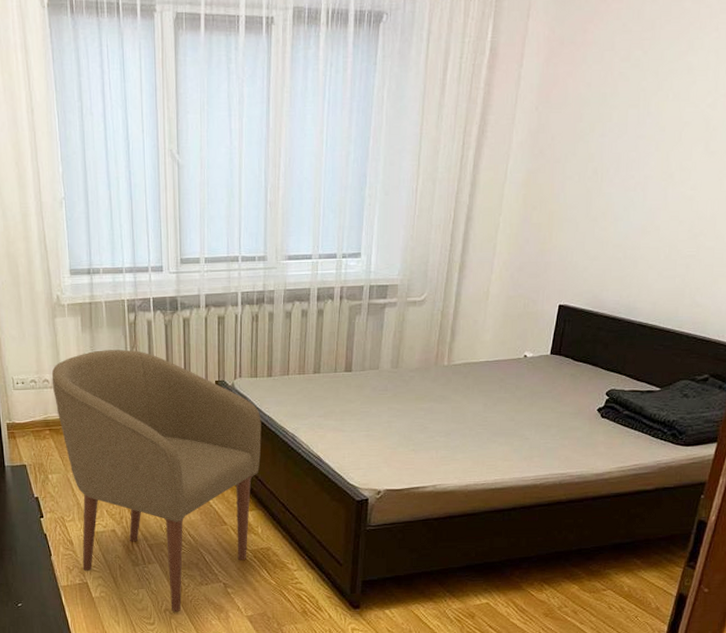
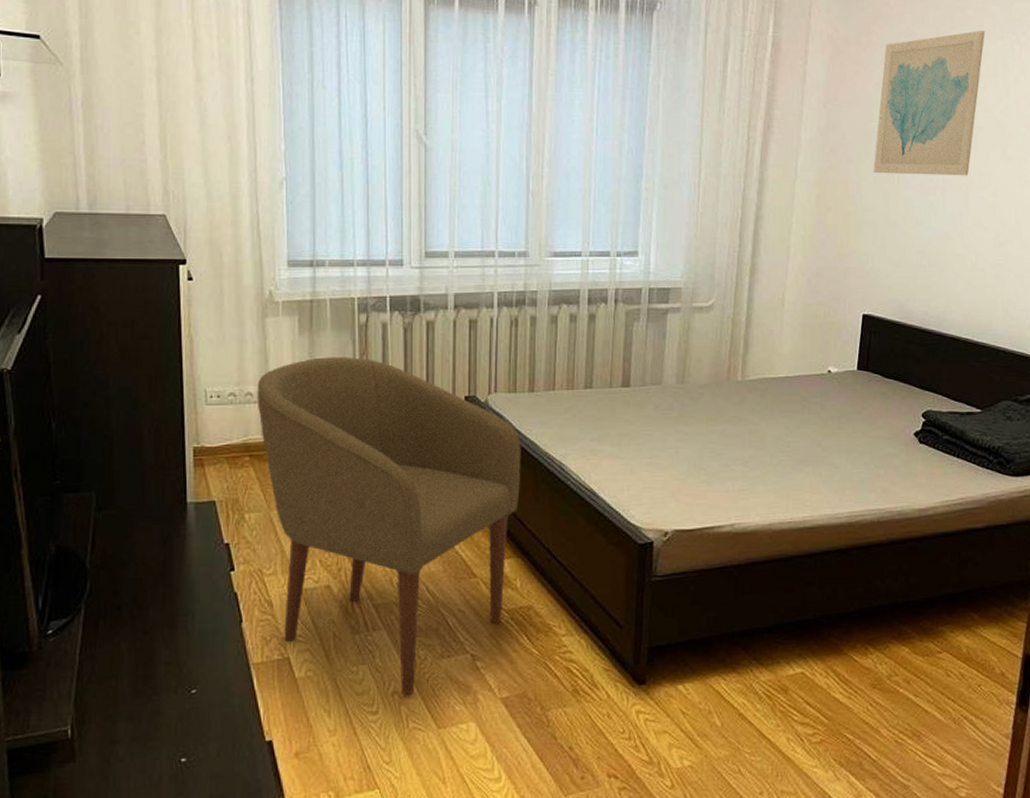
wall art: none [578,23,701,173] -> present [873,31,985,176]

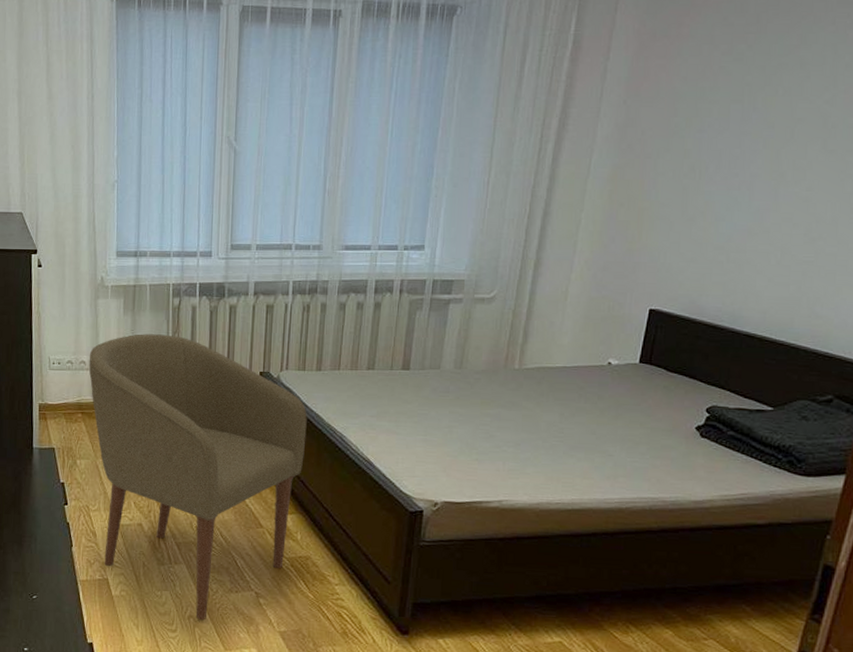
wall art: present [873,31,985,176] -> none [673,17,815,170]

